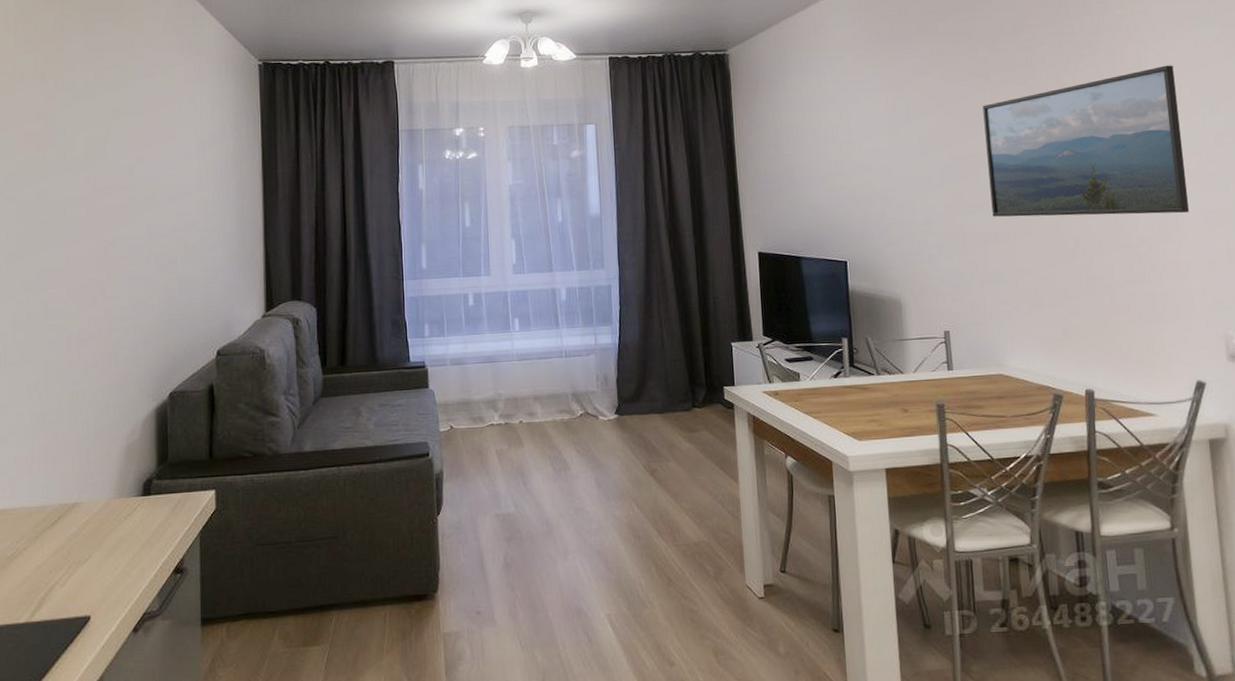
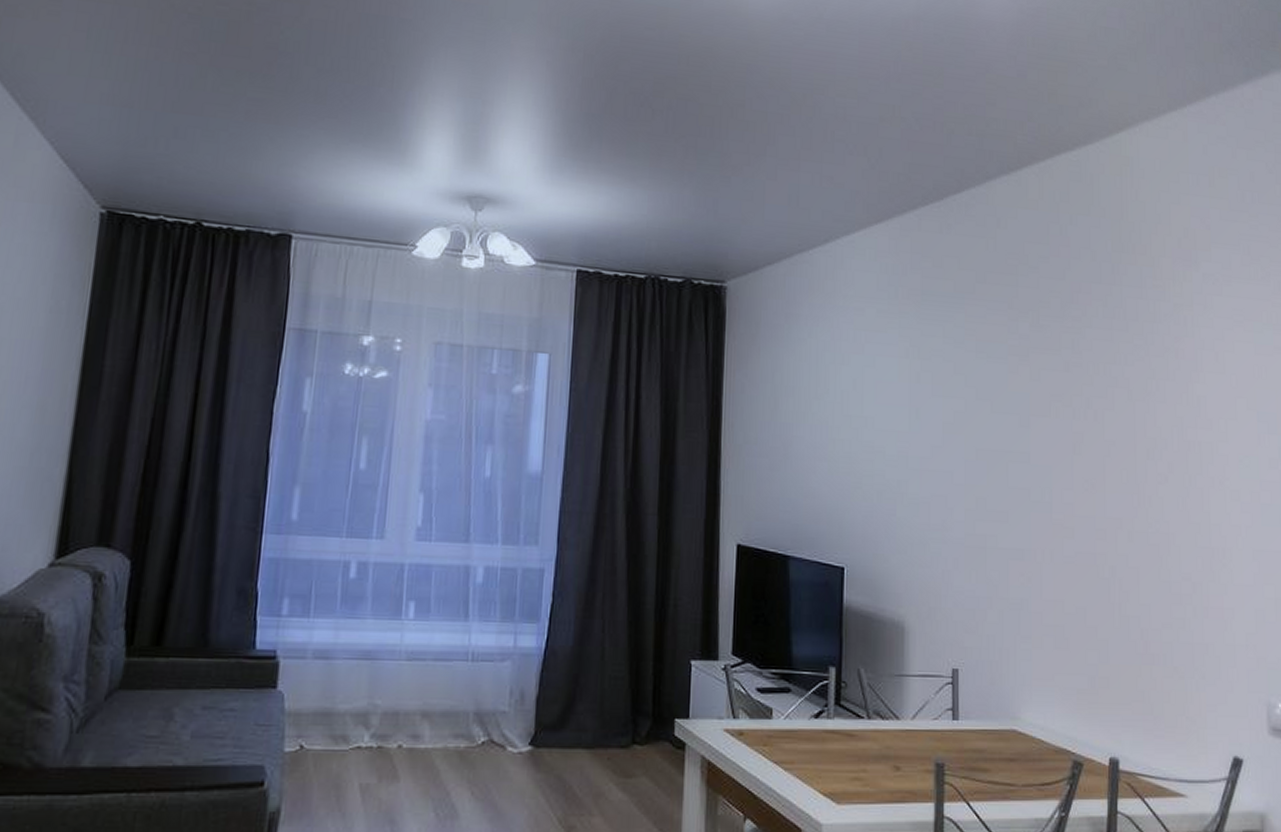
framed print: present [982,65,1190,217] -> none [1019,370,1238,550]

